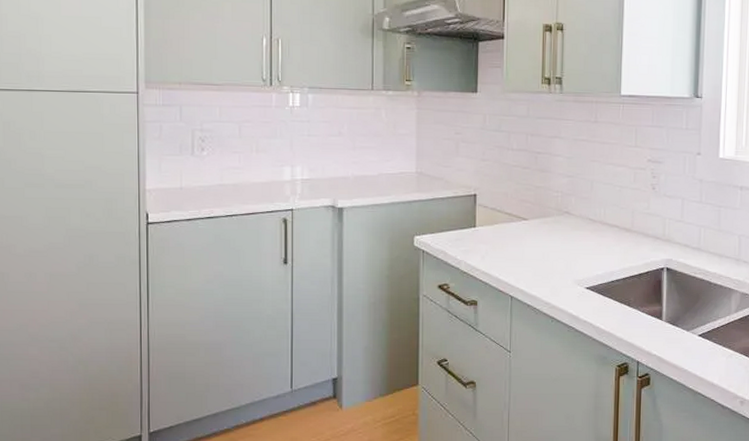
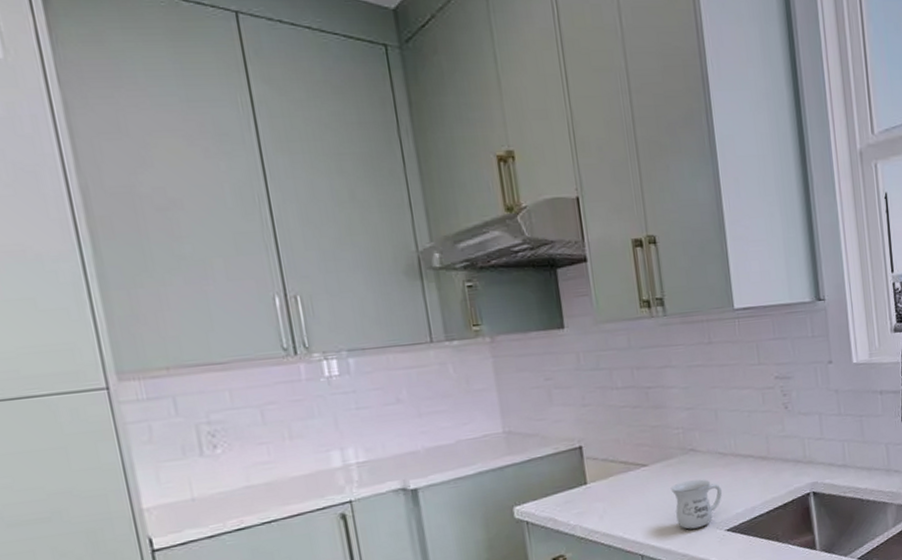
mug: none [544,239,587,281] -> present [670,479,722,530]

